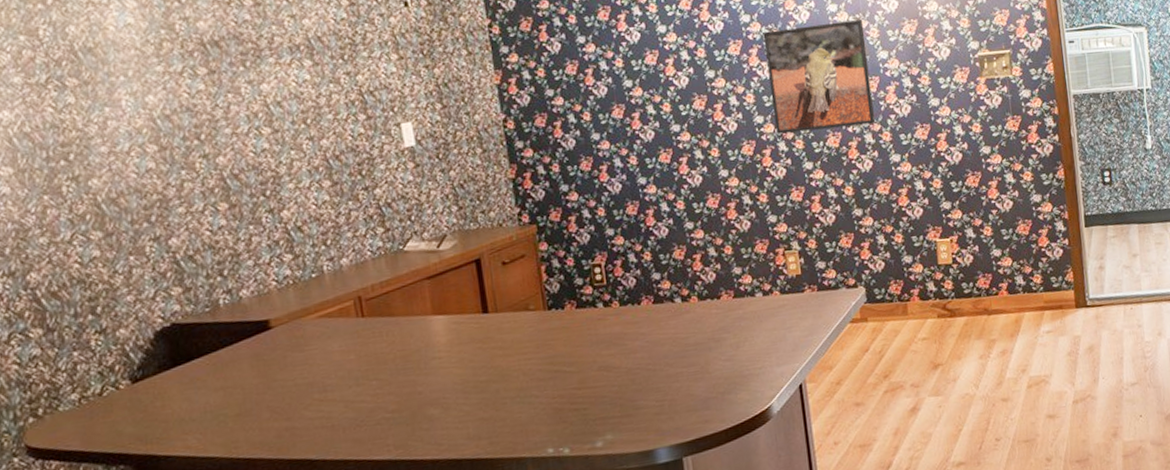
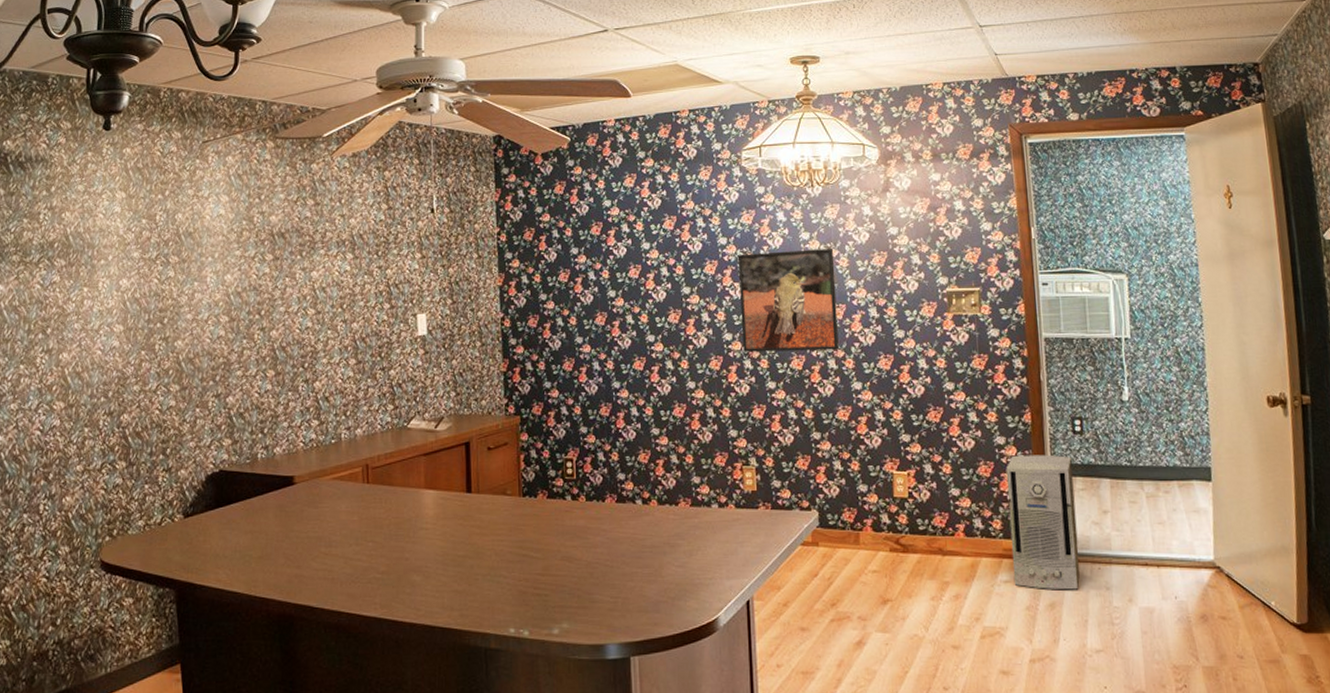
air purifier: none [1043,207,1115,335] -> present [1006,454,1081,590]

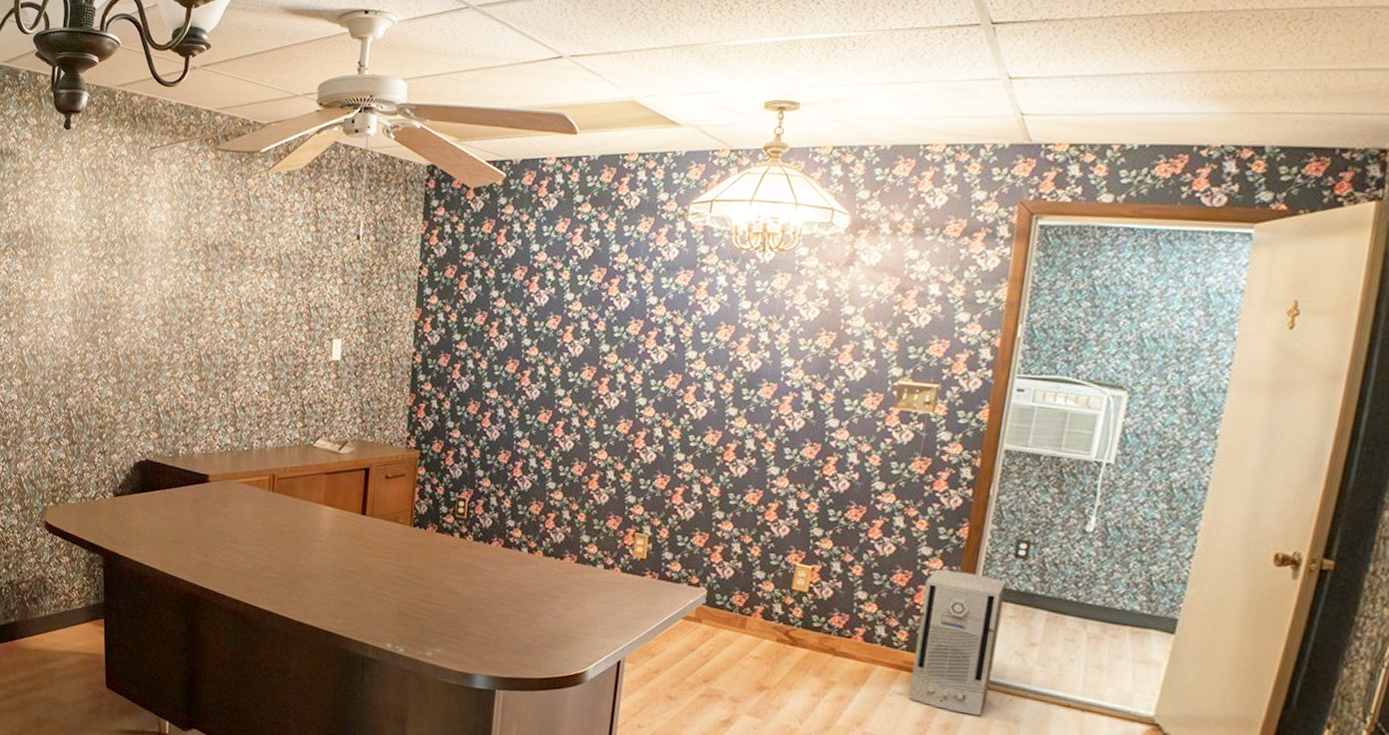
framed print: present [737,249,839,352] -> none [656,317,774,431]

